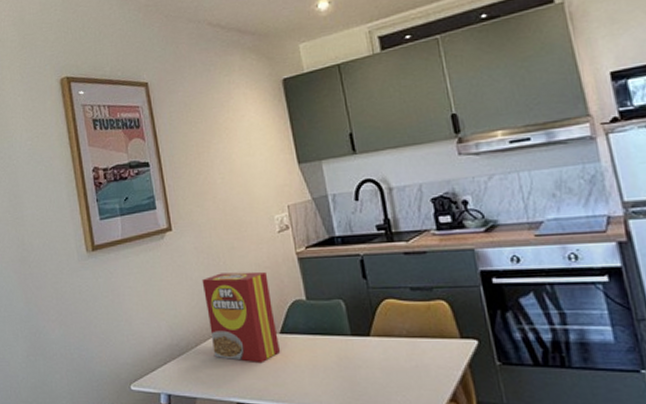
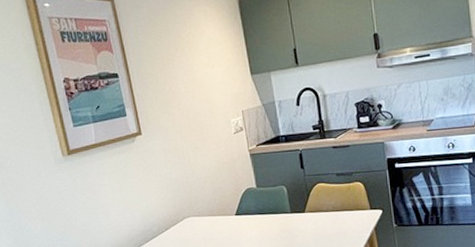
cereal box: present [201,271,281,362] -> none [169,167,236,239]

